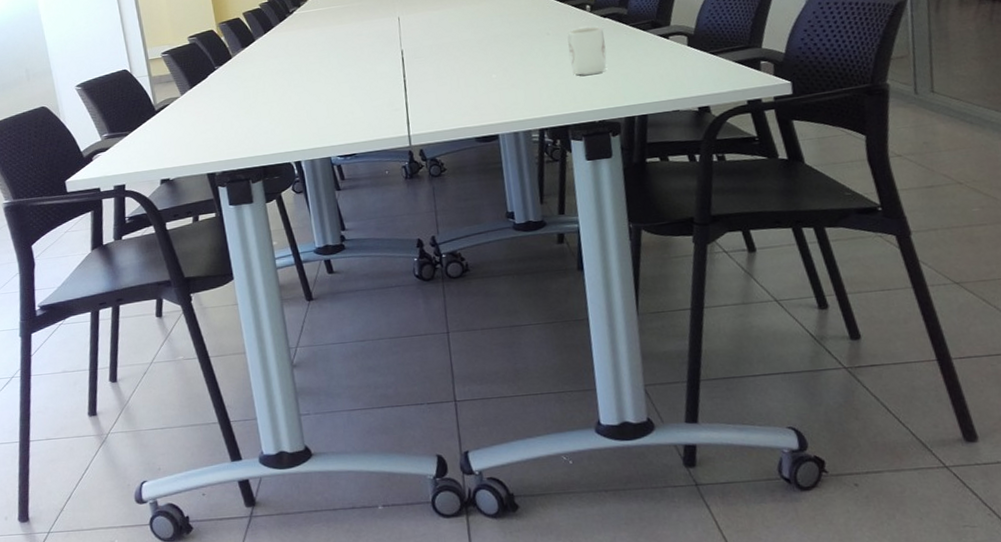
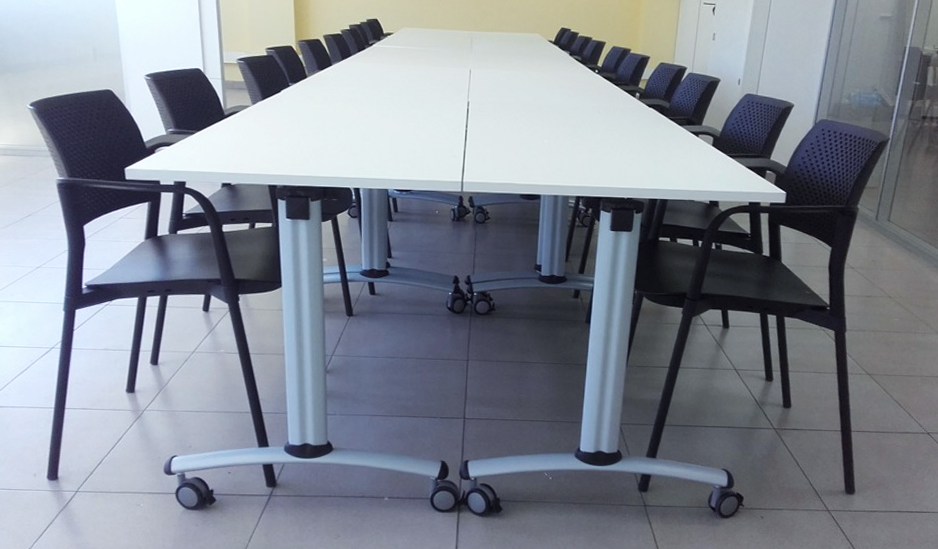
mug: present [567,26,607,76] -> none [613,113,646,156]

